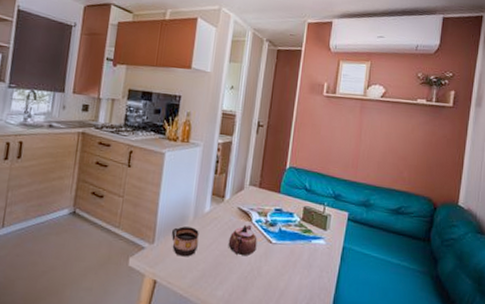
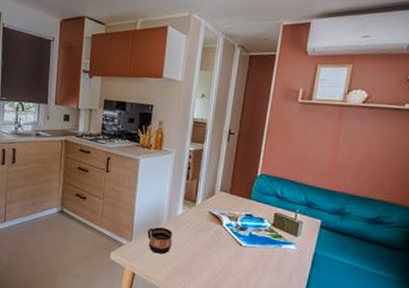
teapot: present [228,224,258,256] -> none [200,227,228,257]

